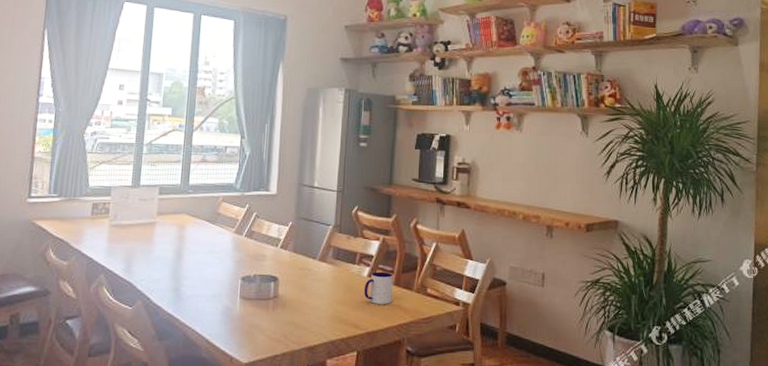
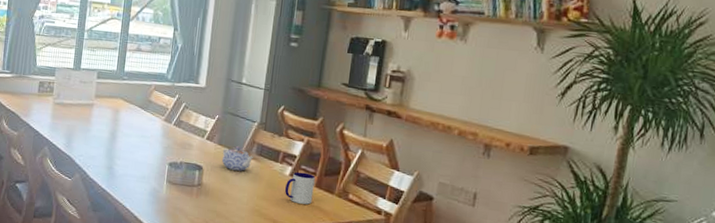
teapot: none [297,252,331,277] -> present [222,146,254,171]

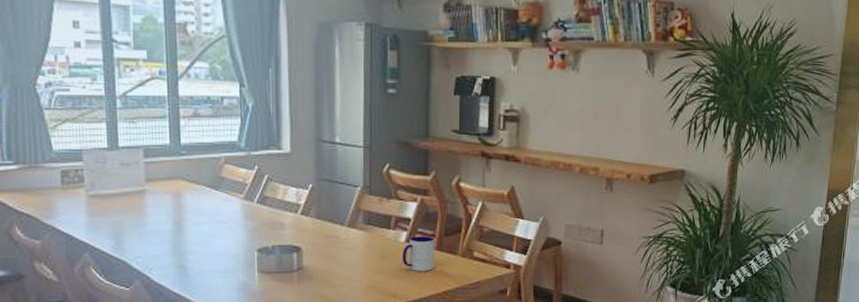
teapot: present [222,146,254,171] -> none [322,218,361,246]

